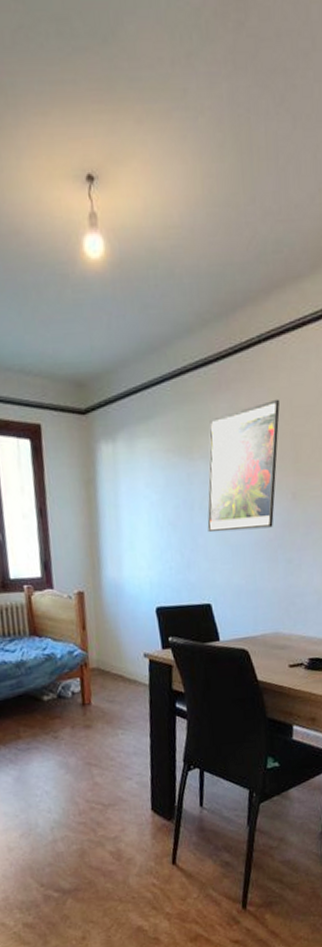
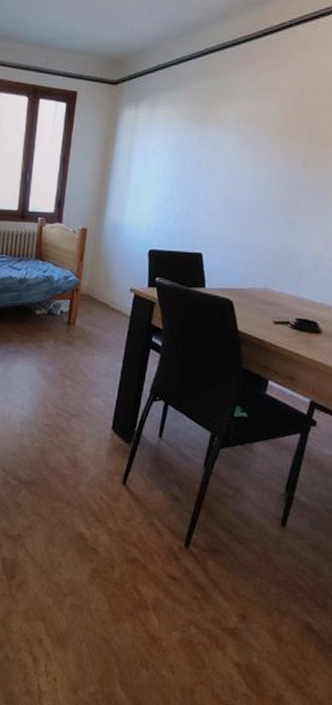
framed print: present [207,399,280,533] -> none [210,75,303,191]

